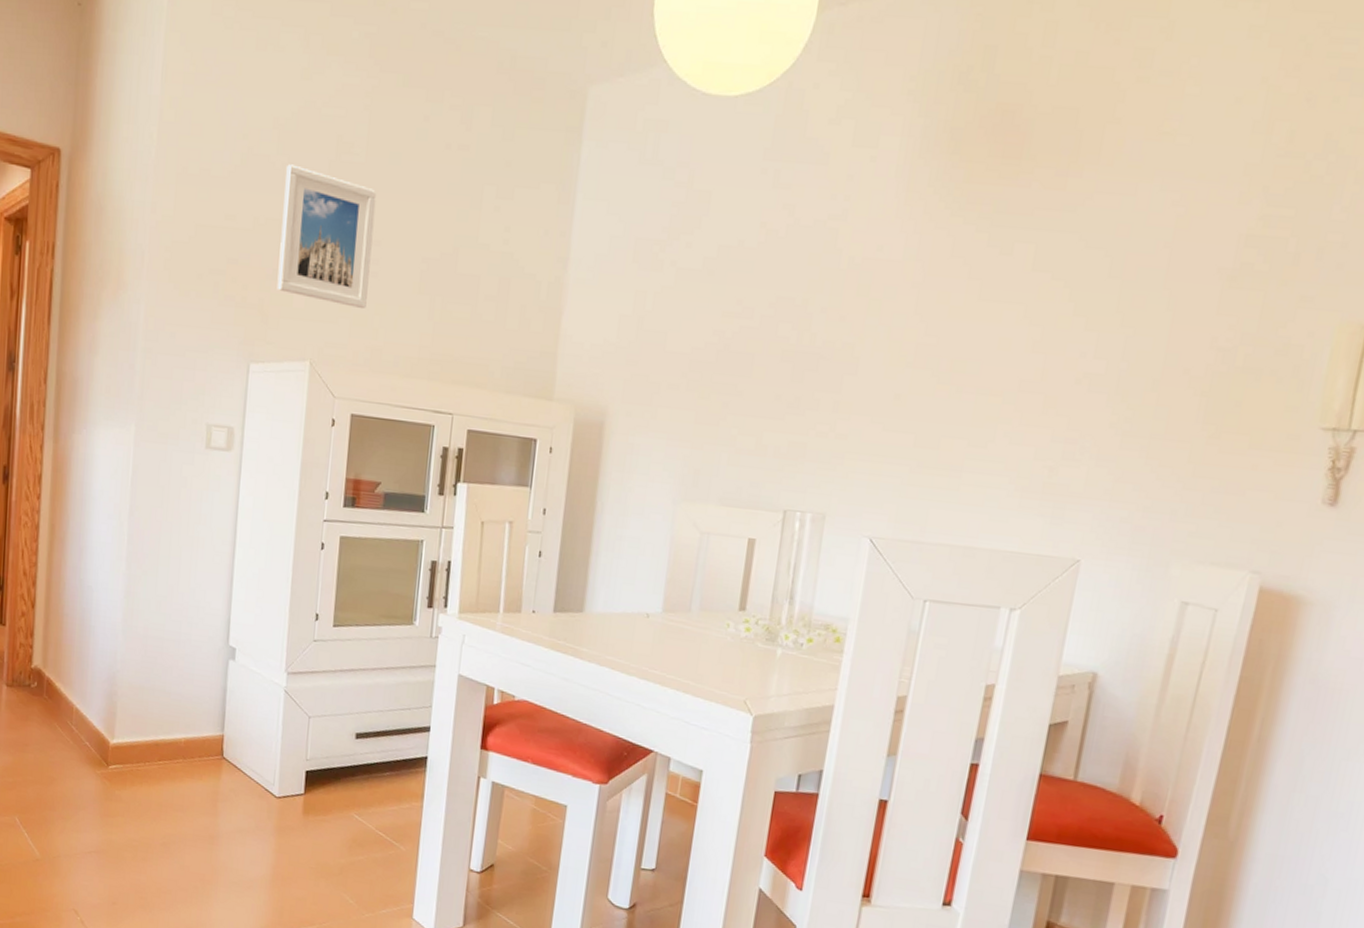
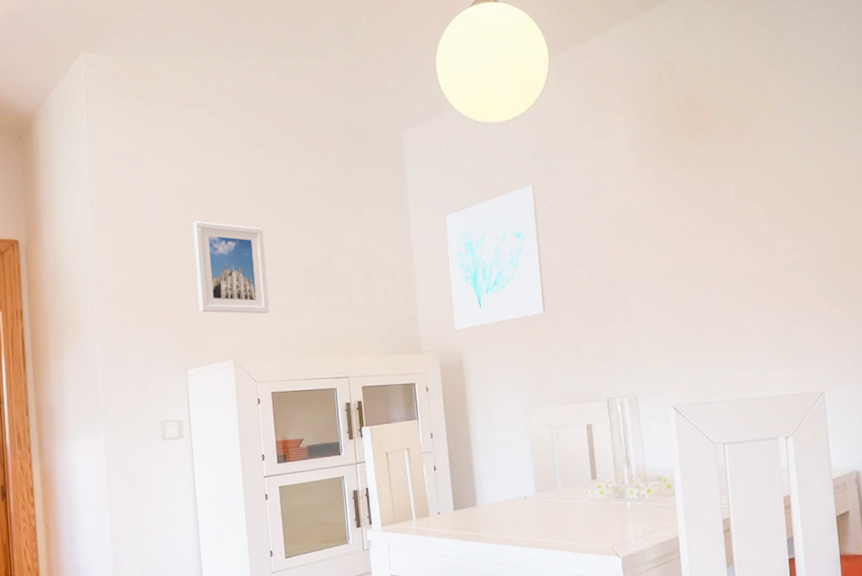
wall art: none [604,195,754,380] -> present [446,184,545,330]

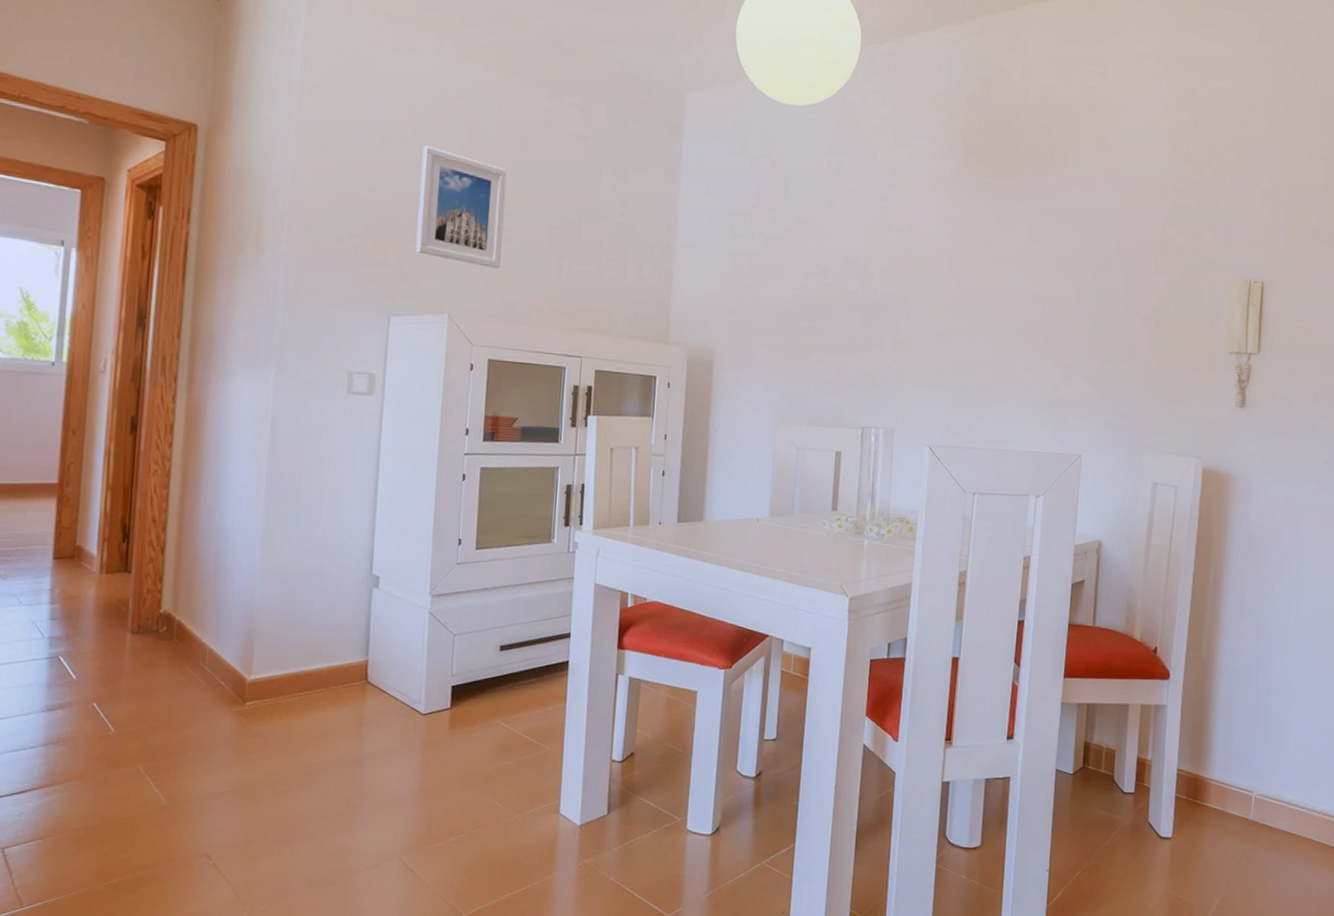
wall art: present [446,184,545,330] -> none [710,181,823,326]

